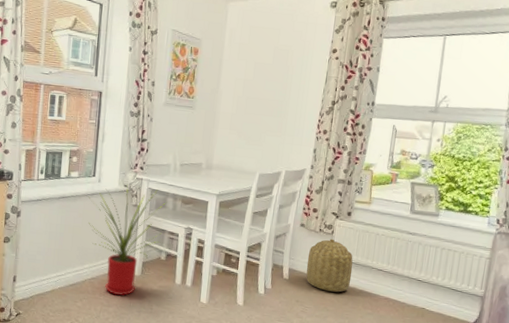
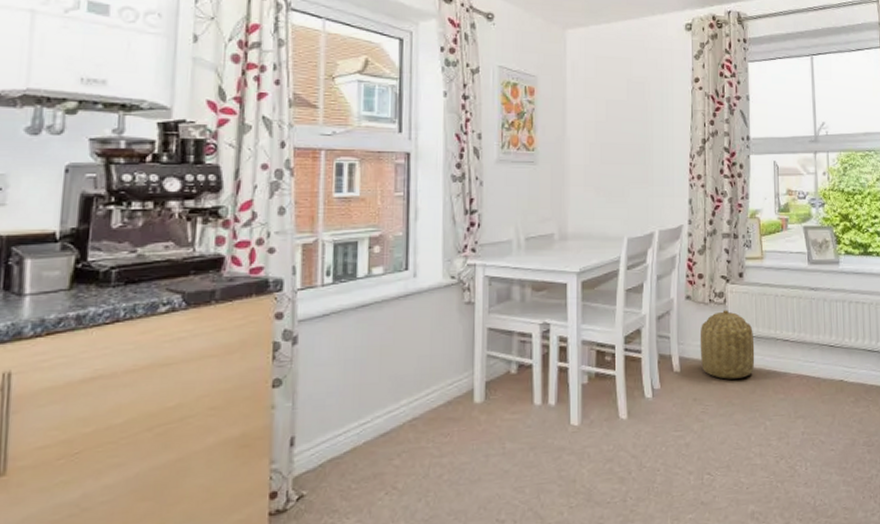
house plant: present [88,184,167,296] -> none [400,275,512,438]

